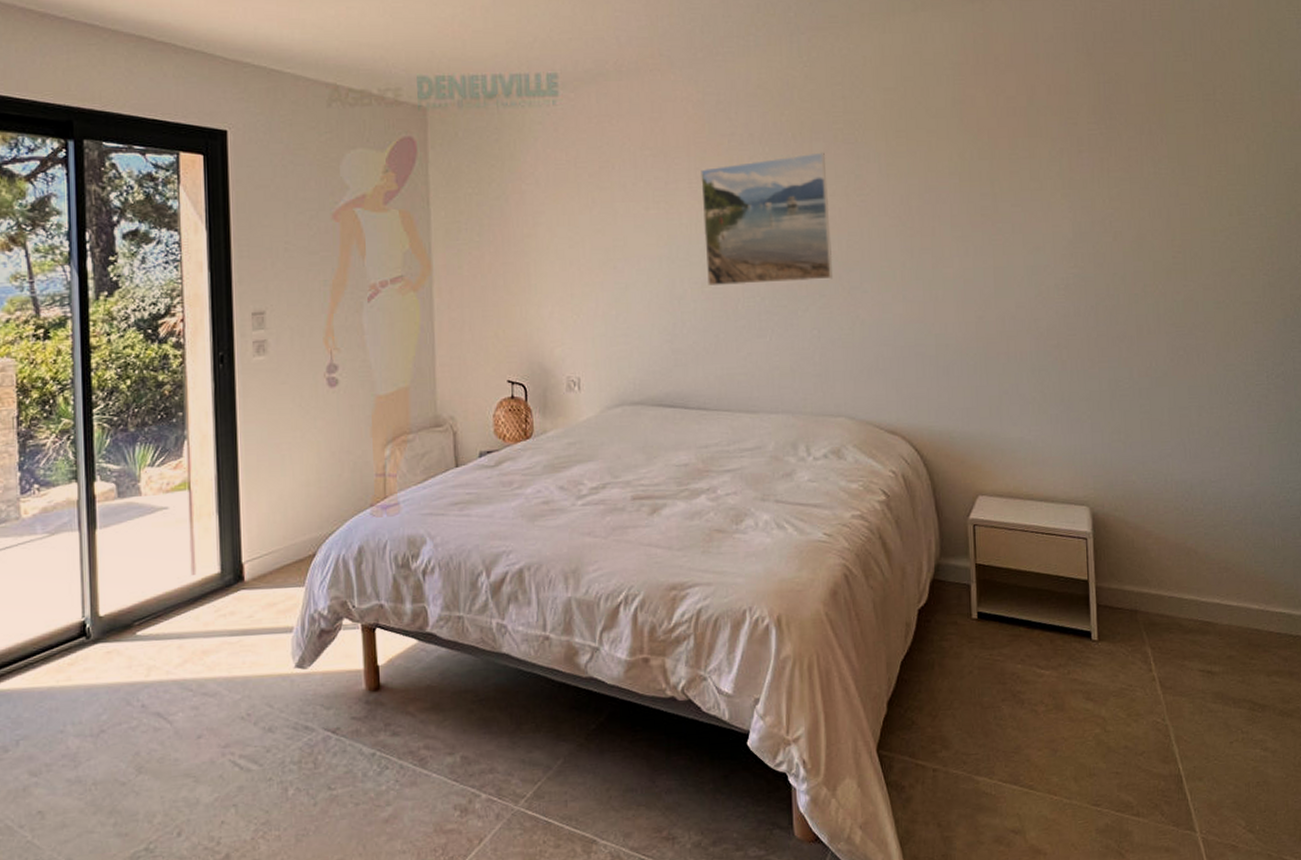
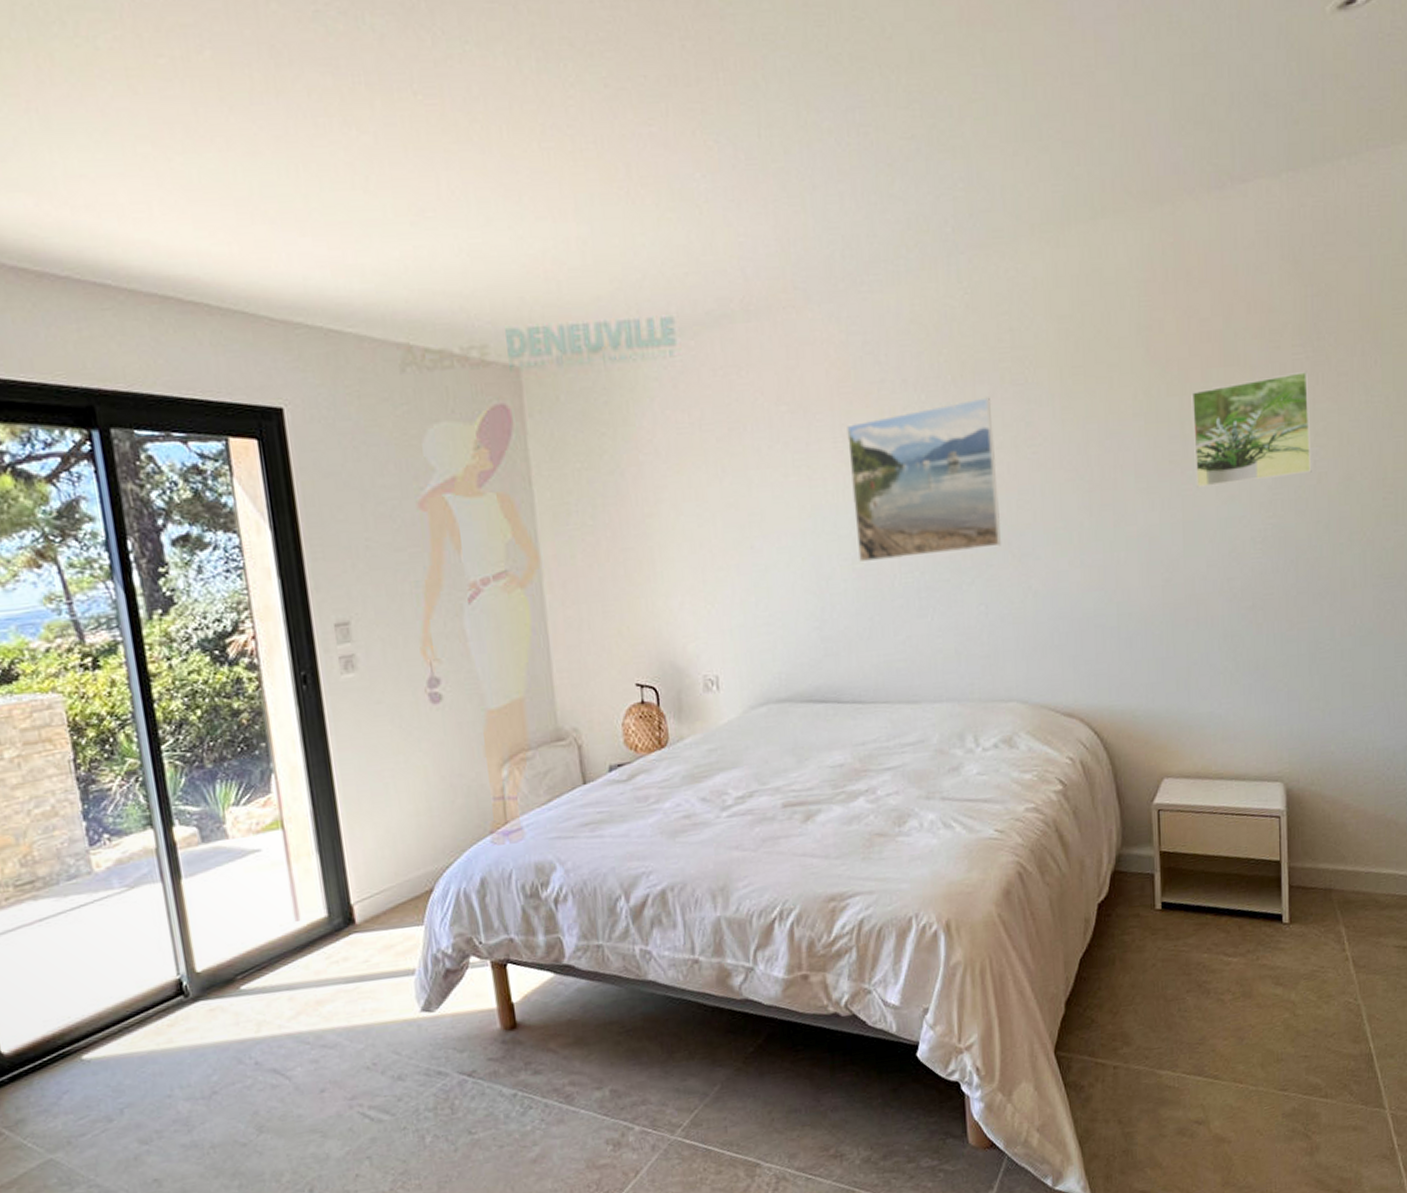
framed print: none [1000,144,1108,238] -> present [1191,370,1312,487]

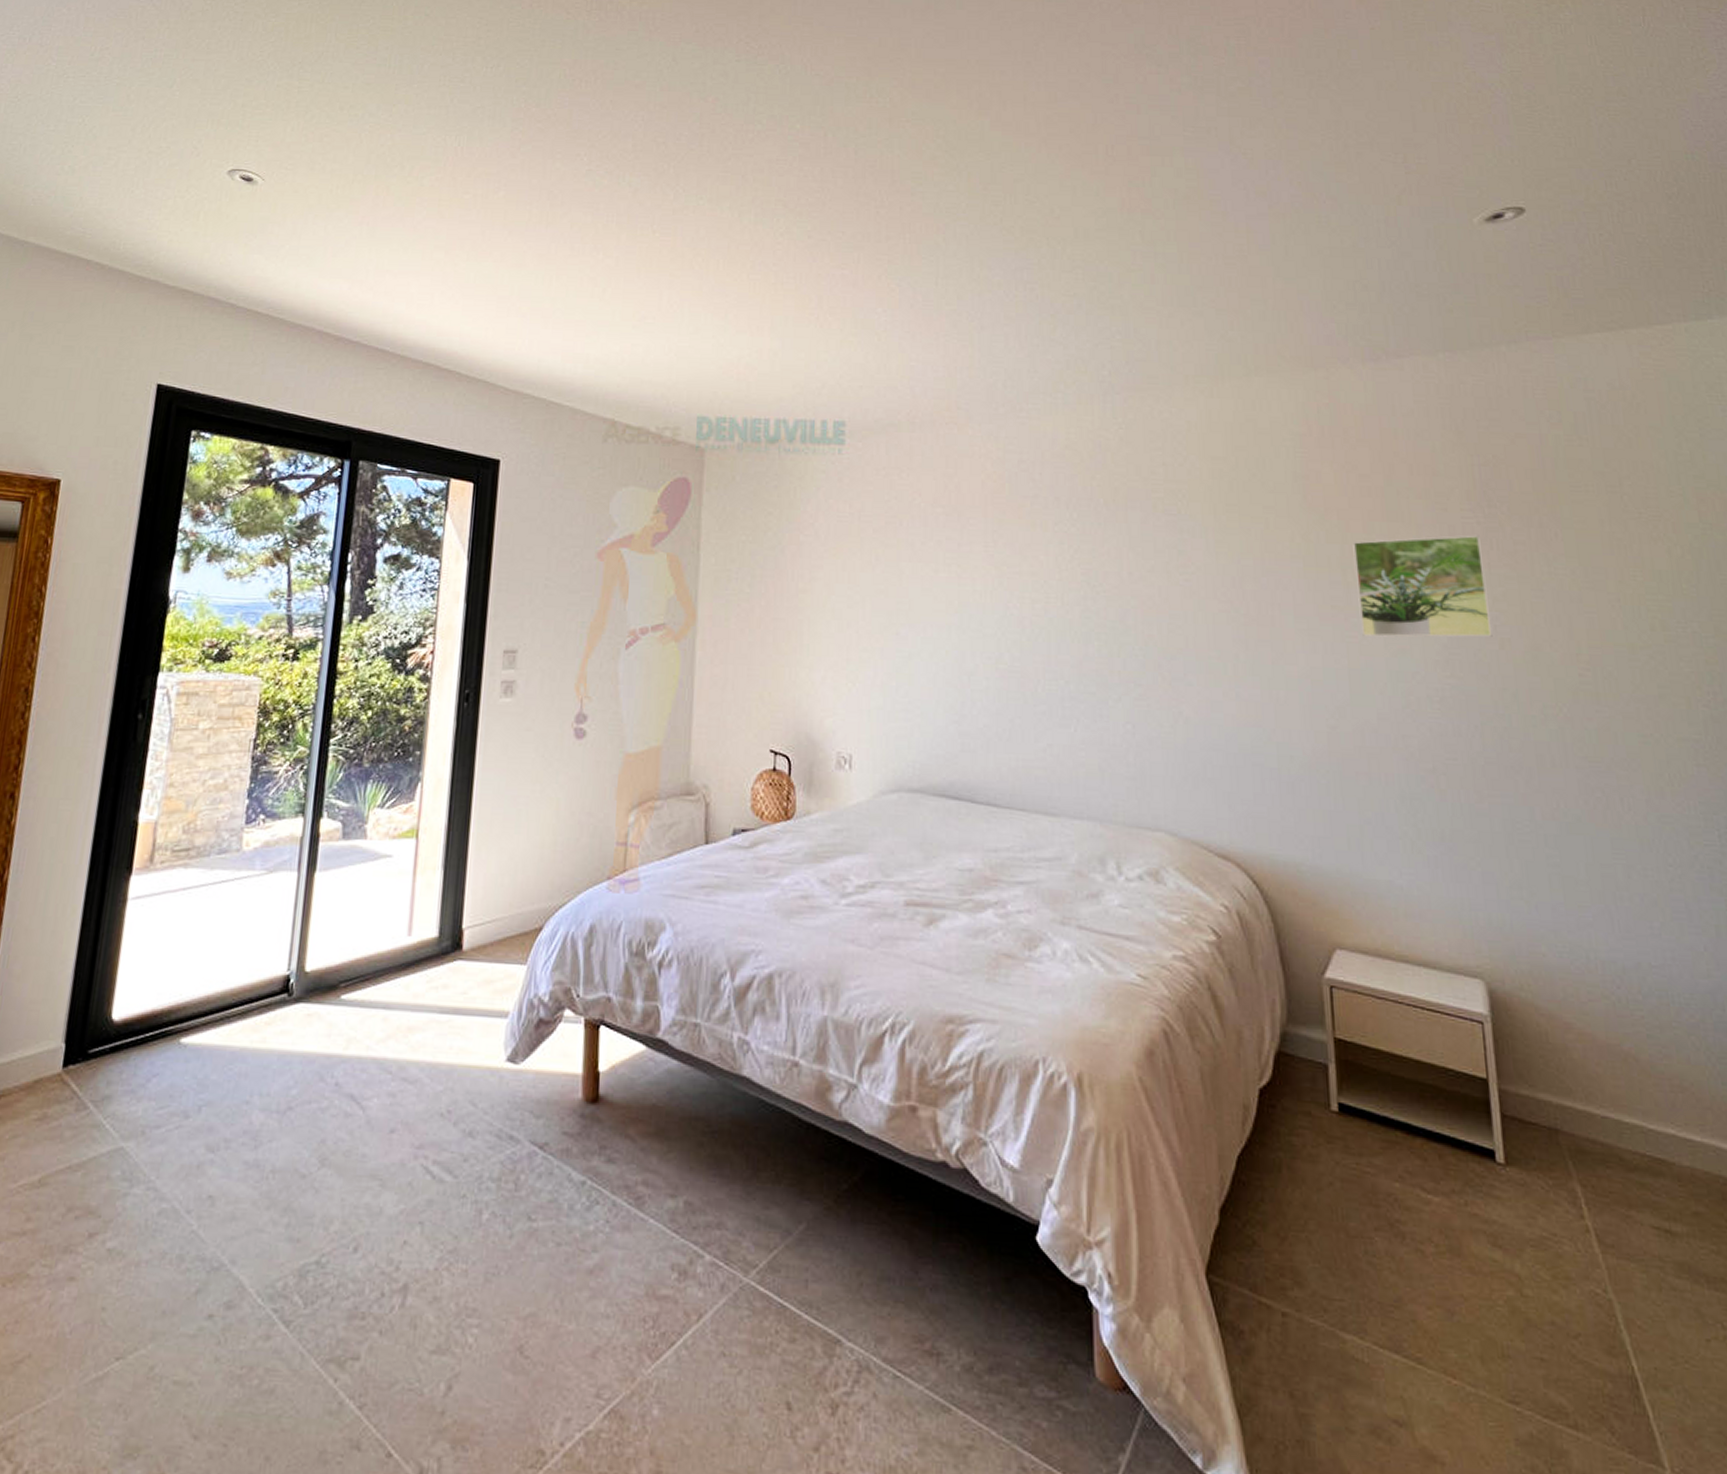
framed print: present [846,397,1001,563] -> none [997,522,1151,667]

